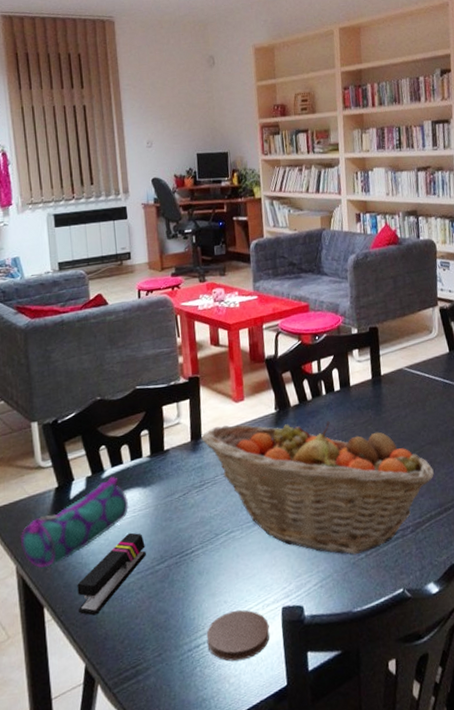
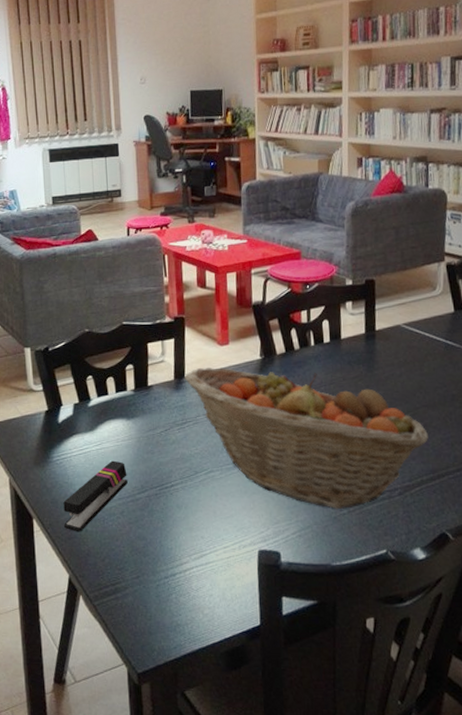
pencil case: present [20,476,129,569] -> none [13,405,113,483]
coaster: present [206,609,270,662] -> none [182,547,246,595]

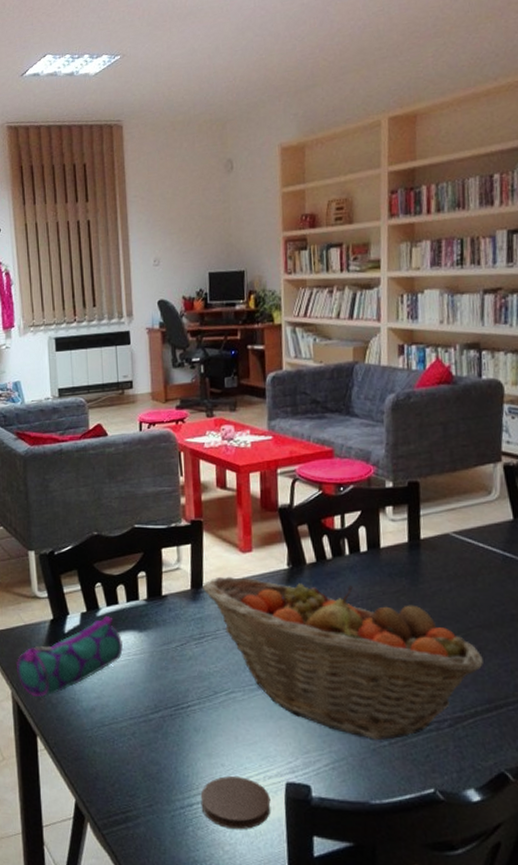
pencil case: none [13,405,113,483] -> present [15,615,124,698]
stapler: present [63,460,128,532] -> none [69,676,140,753]
coaster: none [182,547,246,595] -> present [200,776,271,830]

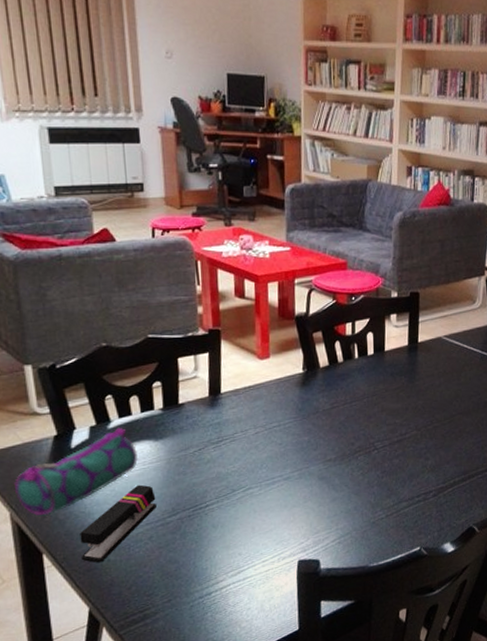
stapler: none [69,676,140,753] -> present [80,484,157,563]
coaster: present [200,776,271,830] -> none [219,562,285,608]
fruit basket: present [203,576,483,741] -> none [221,382,462,515]

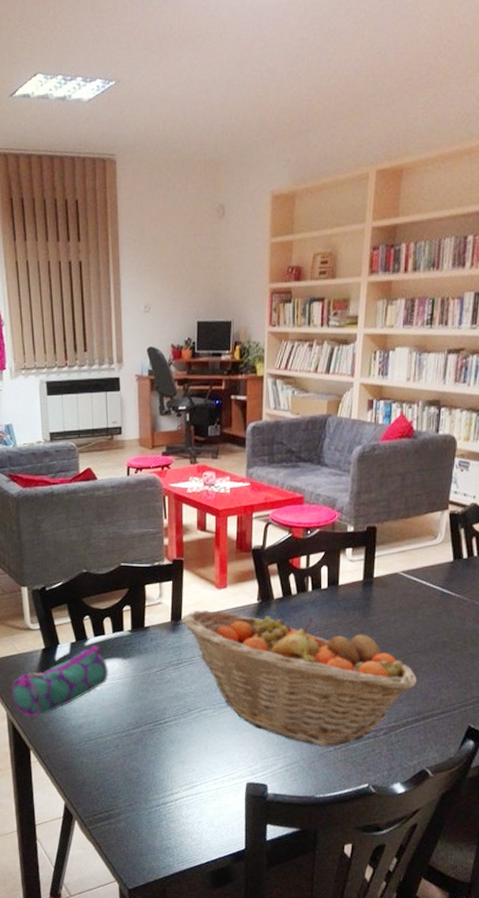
stapler: present [80,484,157,563] -> none [60,697,123,763]
fruit basket: none [221,382,462,515] -> present [181,609,417,747]

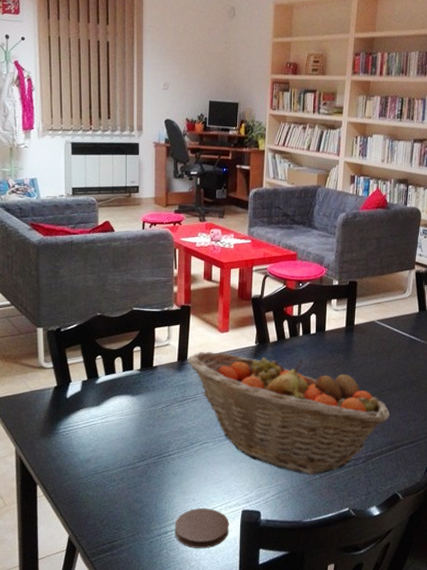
pencil case: present [10,645,109,718] -> none [20,383,118,453]
coaster: none [174,779,233,822] -> present [174,508,229,549]

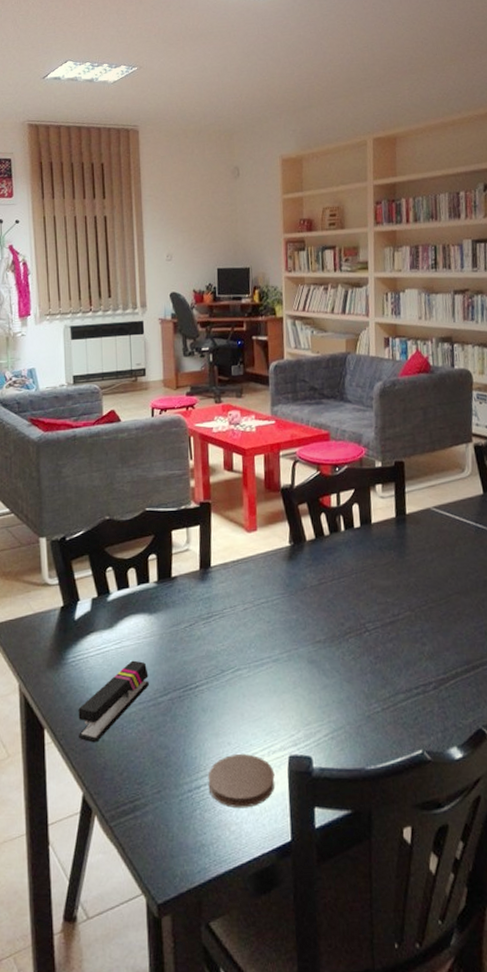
stapler: none [67,432,129,497] -> present [78,660,149,743]
fruit basket: present [187,351,390,476] -> none [211,555,462,708]

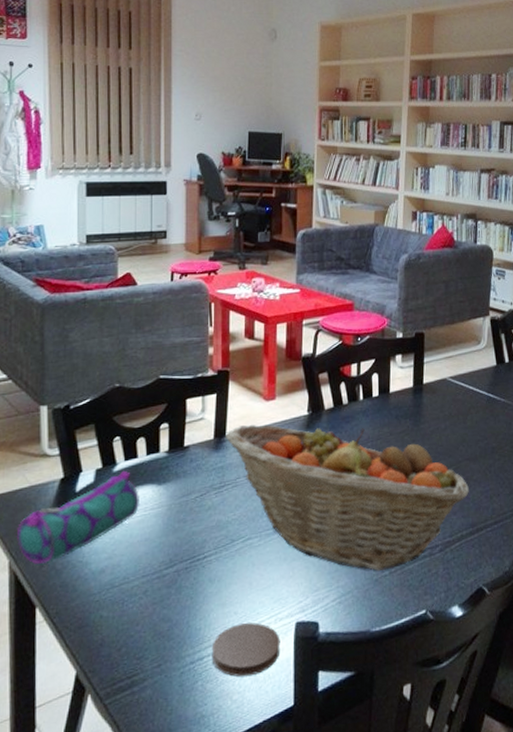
pencil case: none [24,599,134,689] -> present [16,470,141,565]
stapler: present [78,660,149,743] -> none [74,532,154,620]
fruit basket: none [211,555,462,708] -> present [226,424,469,572]

